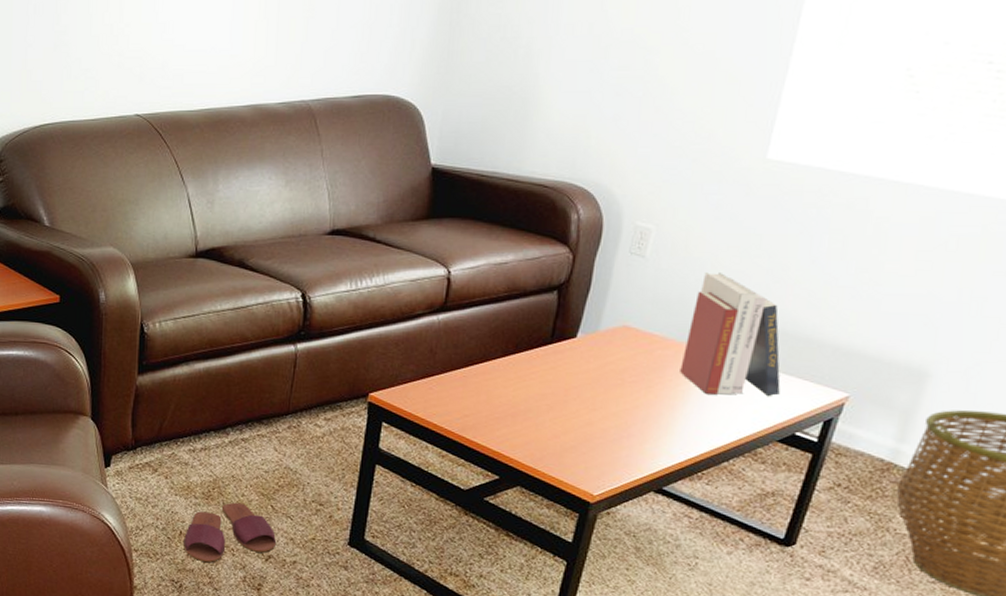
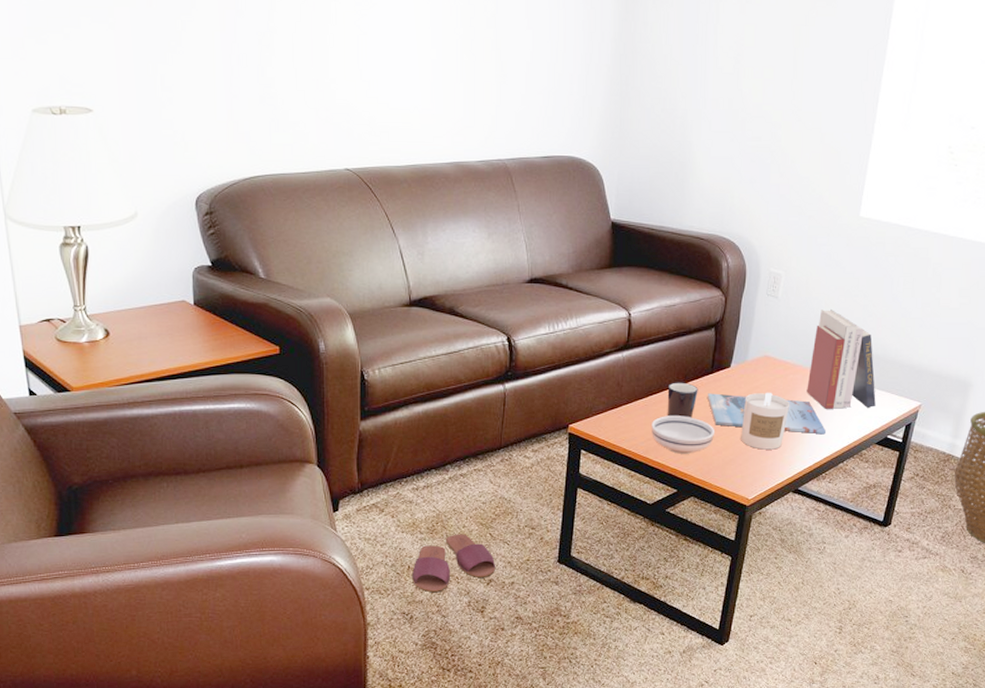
bowl: none [470,390,553,436] -> present [652,416,715,454]
mug: none [490,351,533,394] -> present [667,382,698,418]
magazine: none [544,367,705,425] -> present [708,393,826,435]
candle: none [586,369,657,439] -> present [741,392,790,450]

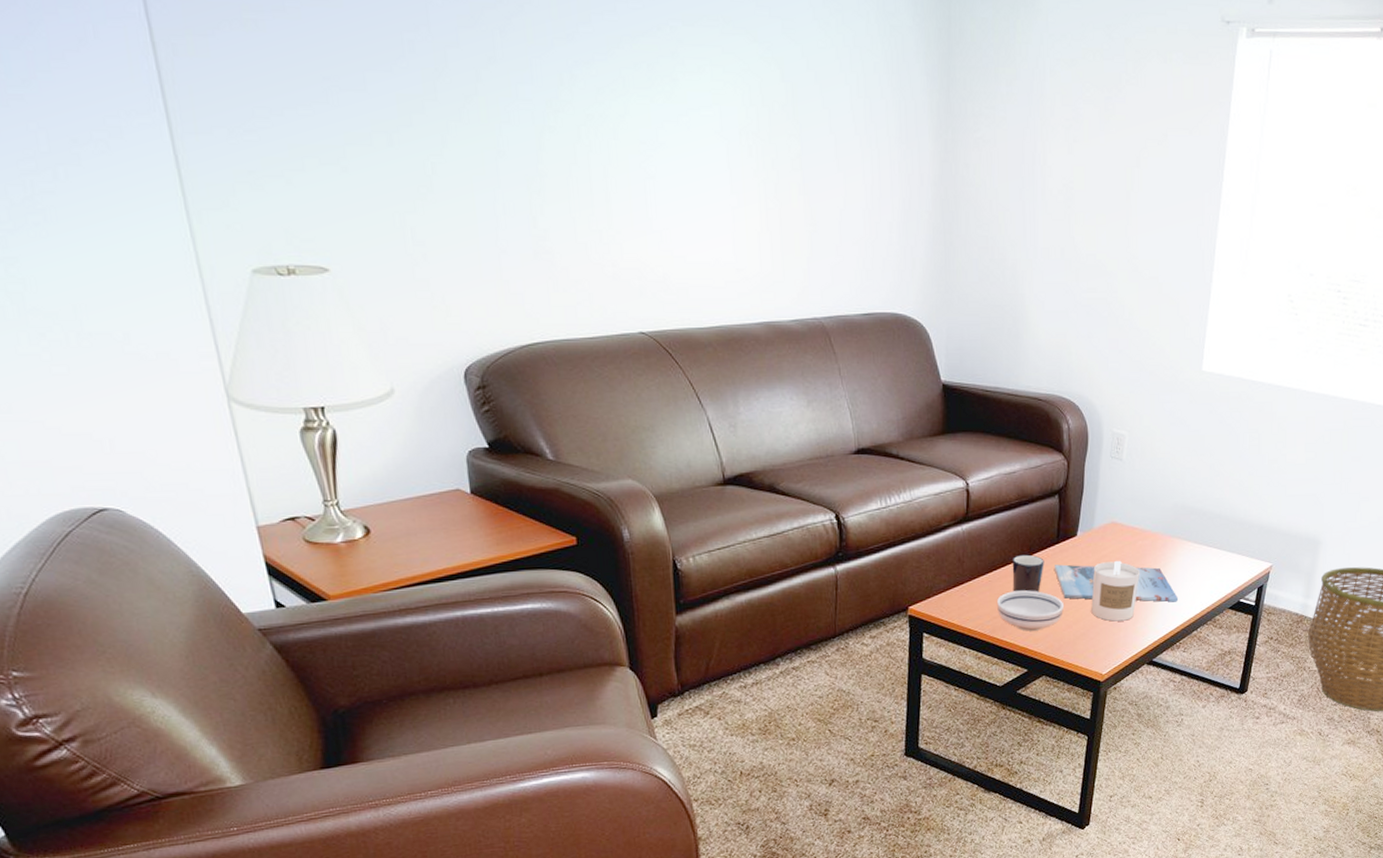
slippers: present [412,534,496,593] -> none [745,732,838,799]
books: present [807,310,876,409] -> none [1156,470,1227,575]

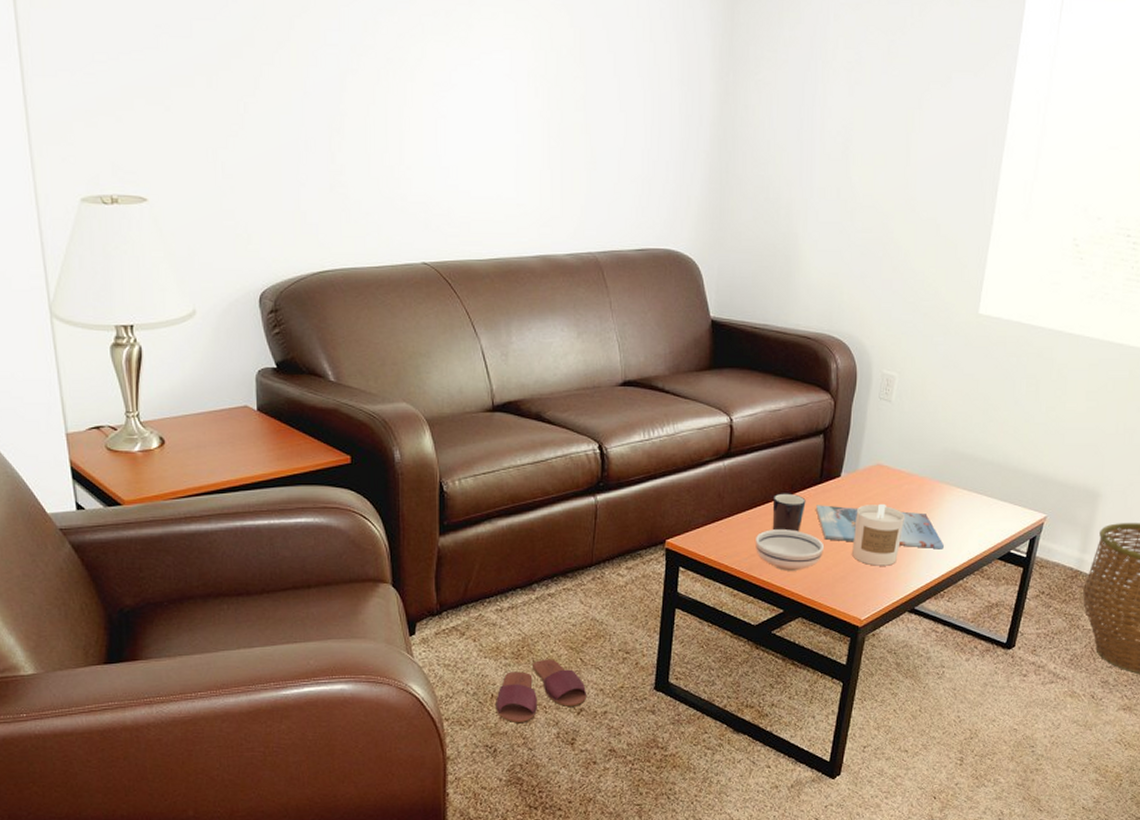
slippers: none [745,732,838,799] -> present [496,659,587,724]

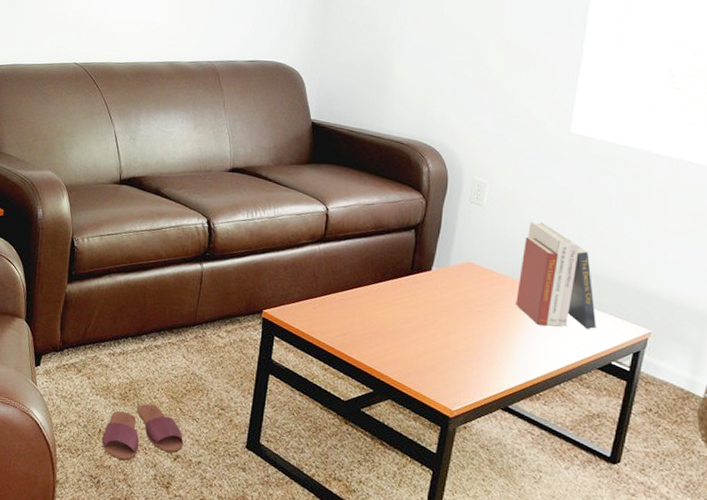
bowl: present [756,529,825,571] -> none [347,312,415,354]
mug: present [772,493,806,532] -> none [363,279,397,318]
magazine: present [816,505,944,549] -> none [407,294,538,352]
candle: present [852,503,906,566] -> none [443,299,498,361]
books: none [923,414,998,522] -> present [516,221,596,330]

